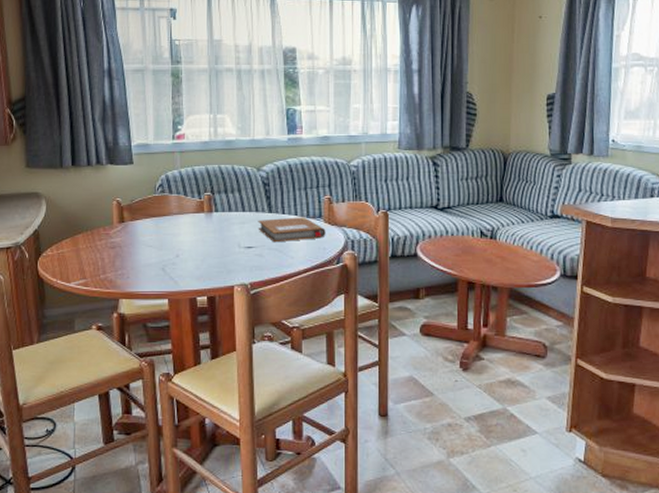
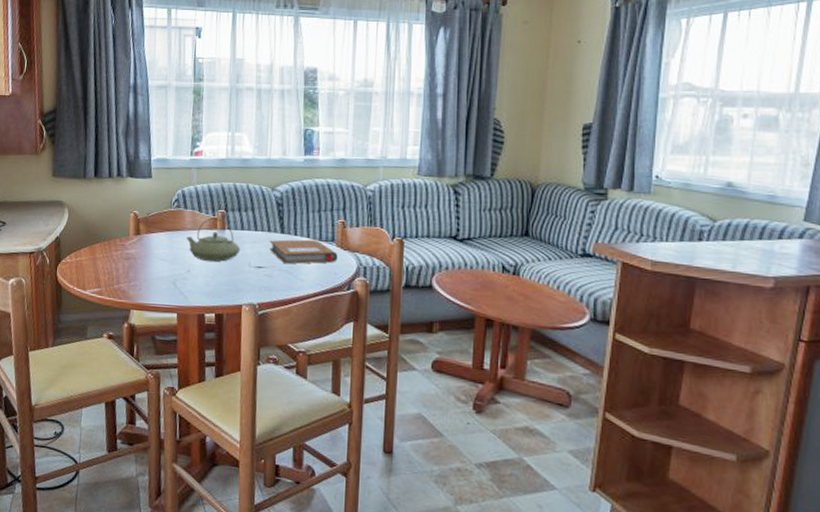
teapot: none [173,201,229,244] -> present [186,217,241,262]

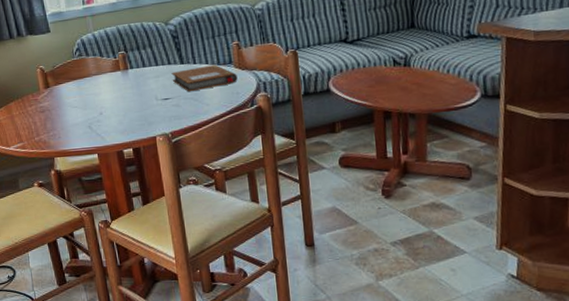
teapot: present [186,217,241,262] -> none [93,59,146,102]

